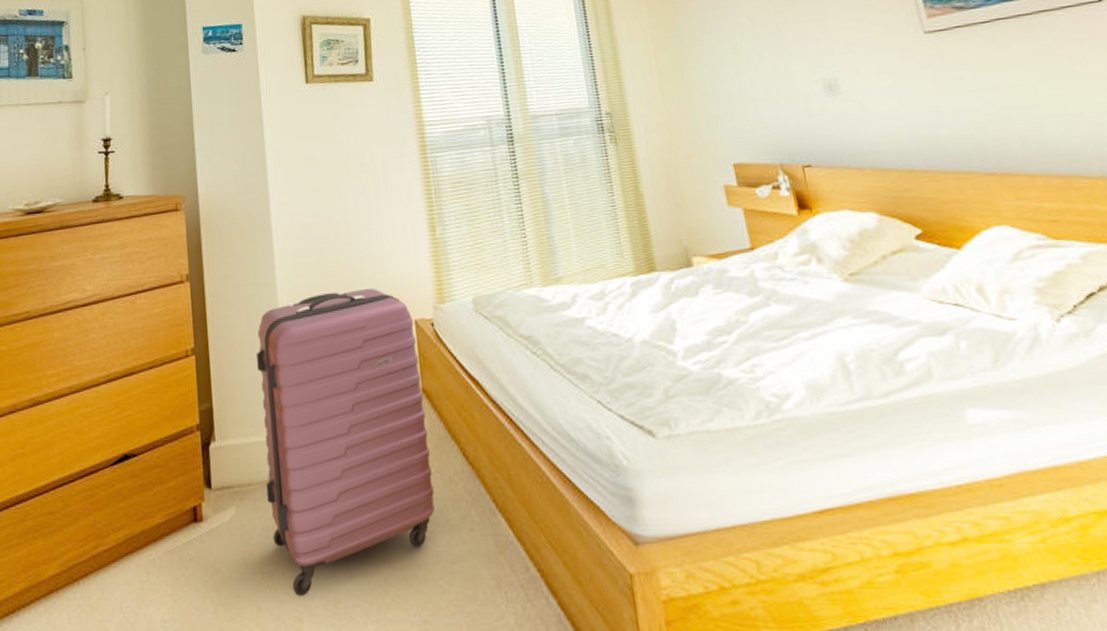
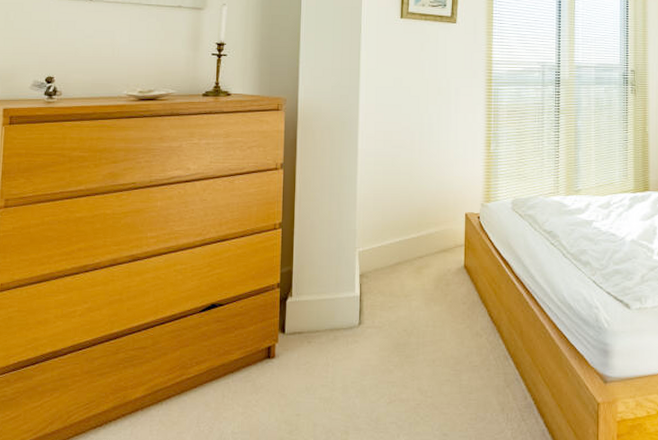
suitcase: present [256,287,435,597] -> none [330,186,465,416]

